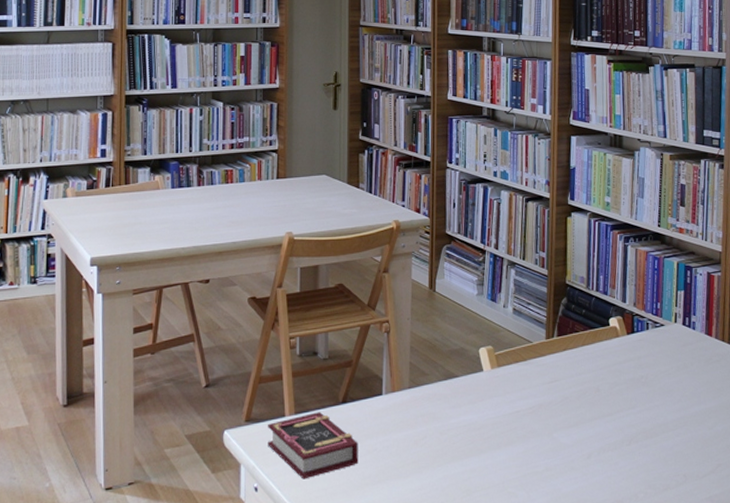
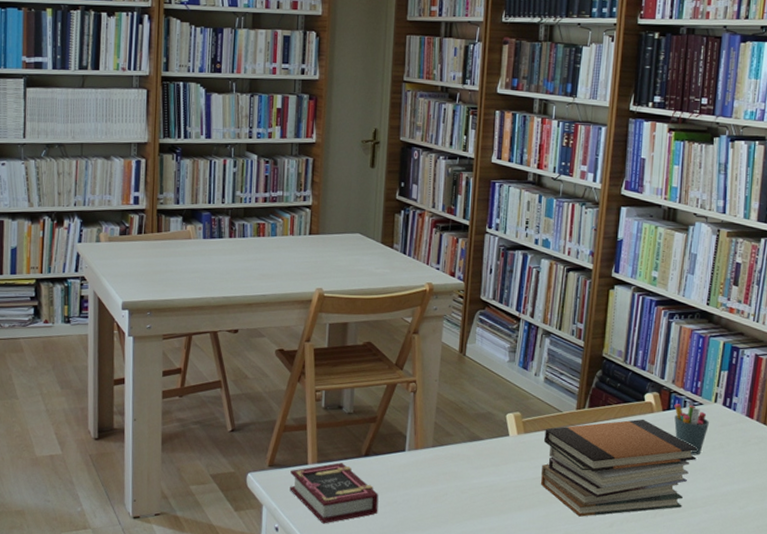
book stack: none [516,344,664,450] -> present [540,419,698,517]
pen holder: none [637,326,672,378] -> present [674,404,709,455]

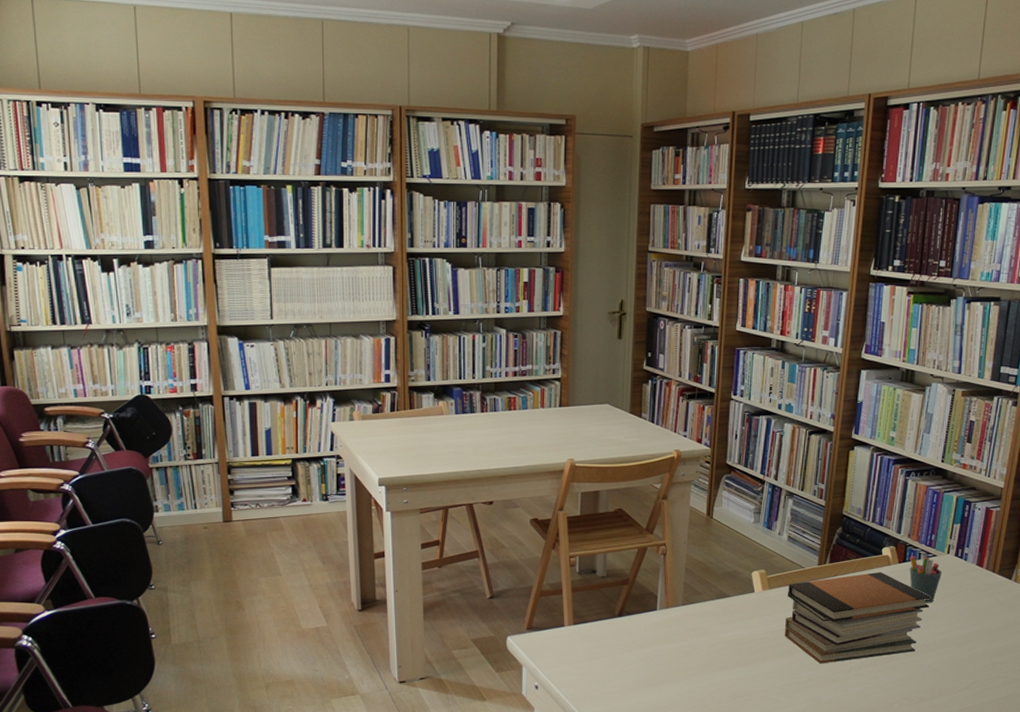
book: present [290,463,379,524] -> none [548,623,632,681]

